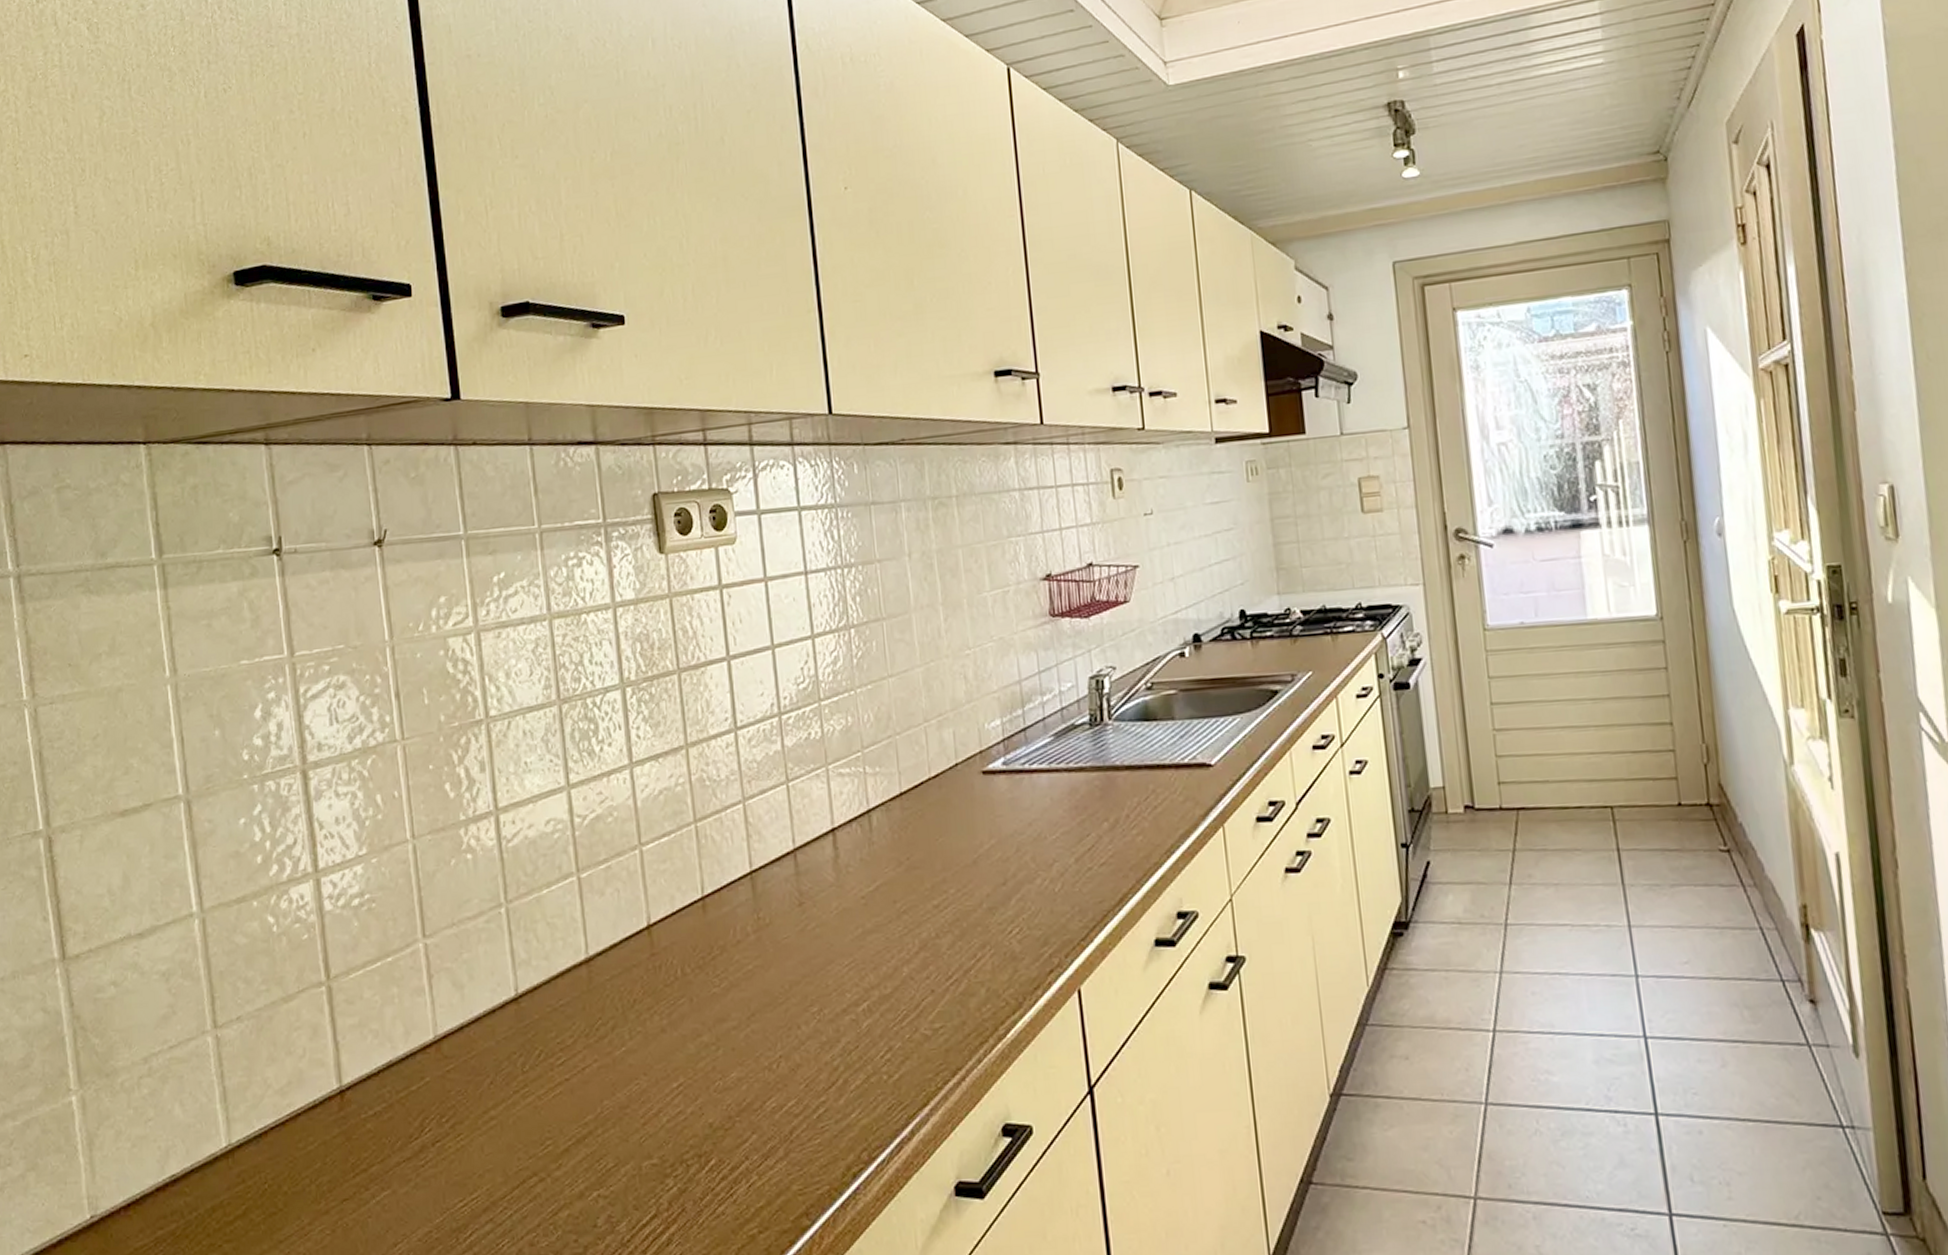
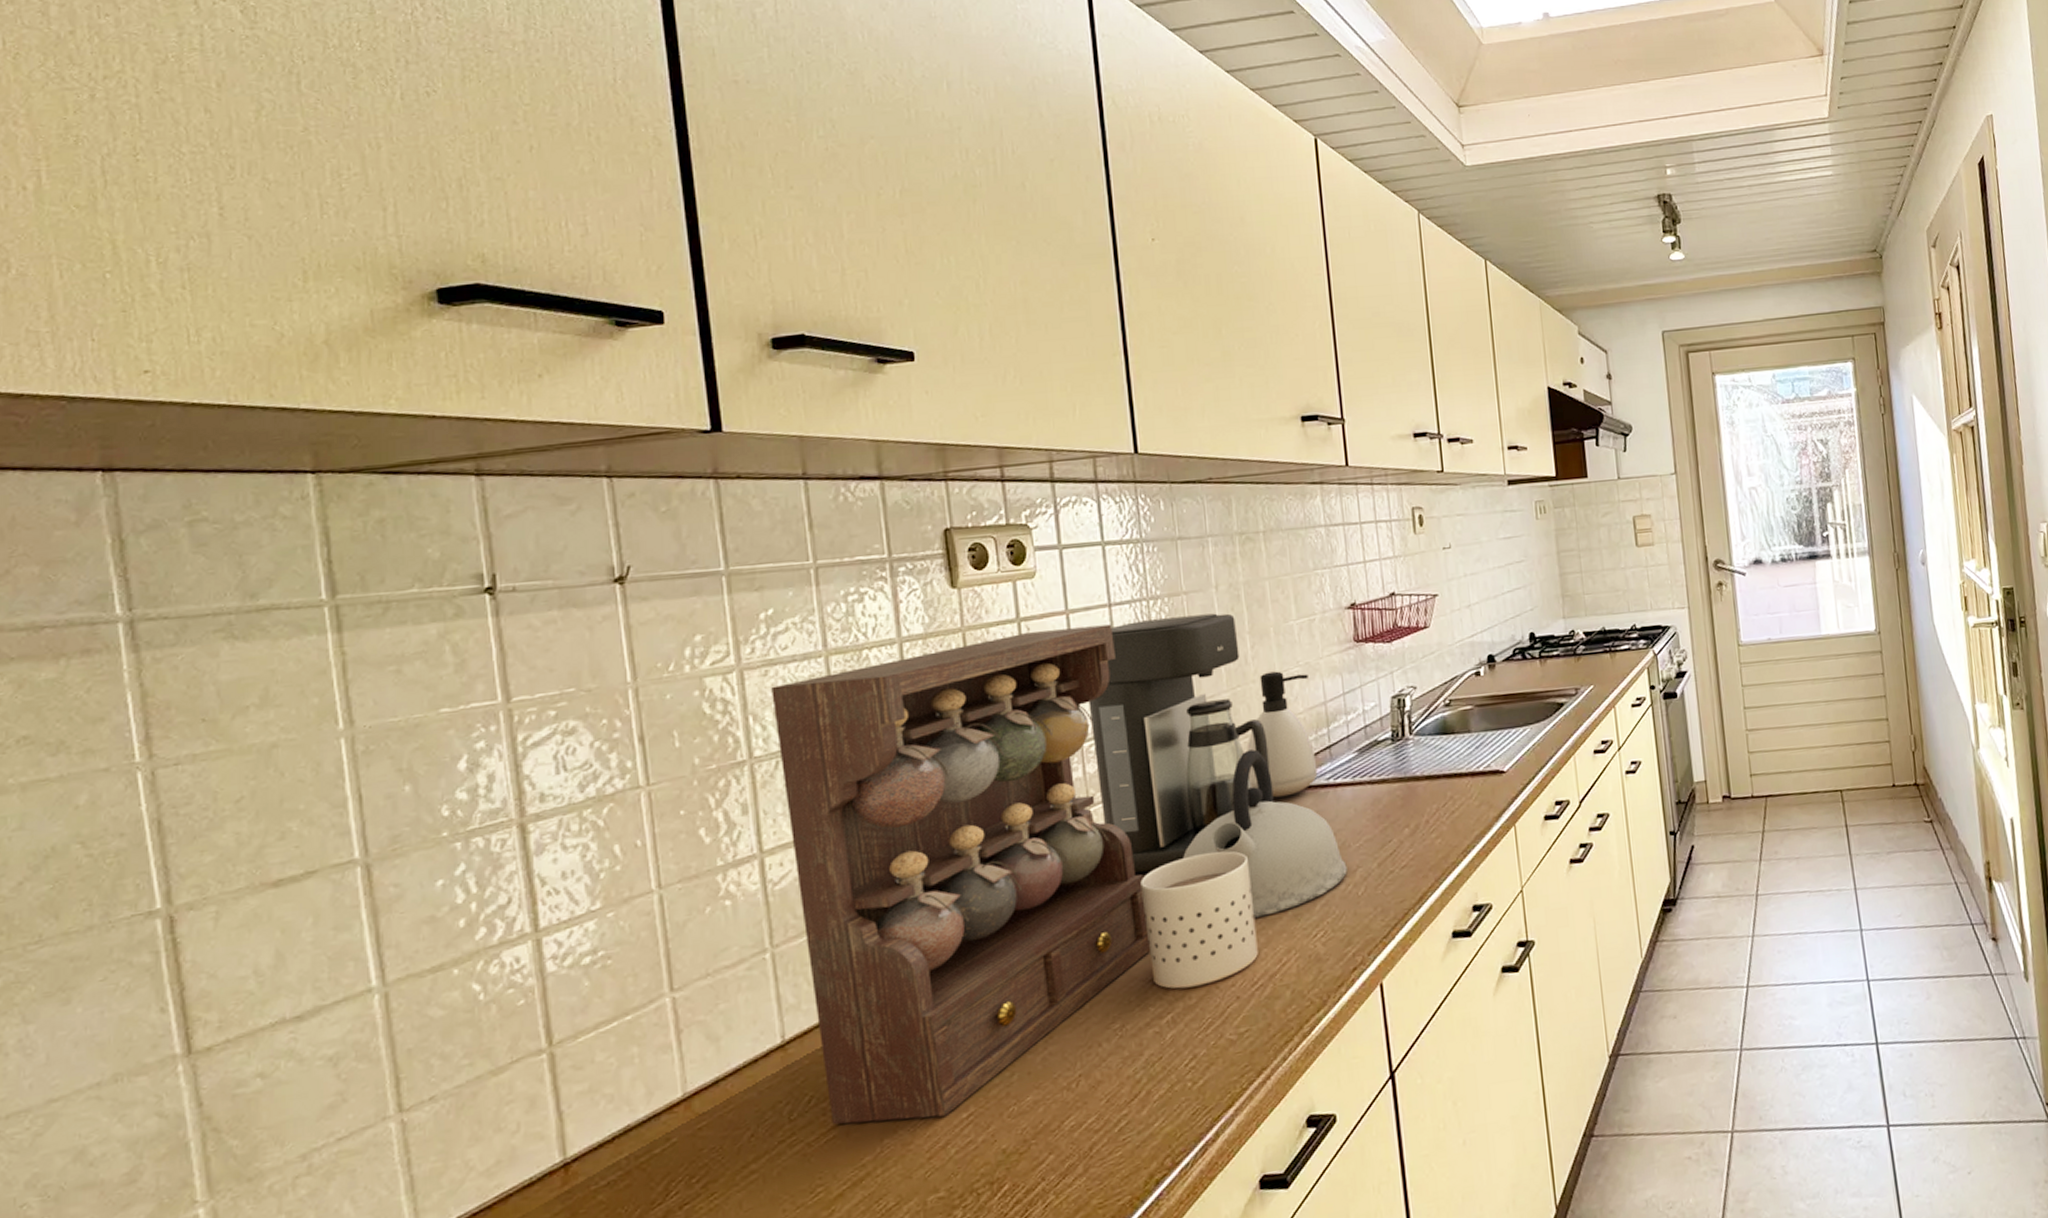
spice rack: none [504,593,846,1084] -> present [771,624,1150,1125]
coffee maker: none [786,583,964,853] -> present [1088,613,1270,873]
mug: none [835,835,954,977] -> present [1139,850,1259,989]
kettle: none [878,729,1043,908] -> present [1183,749,1347,918]
soap dispenser: none [940,646,1013,782] -> present [1246,671,1318,798]

